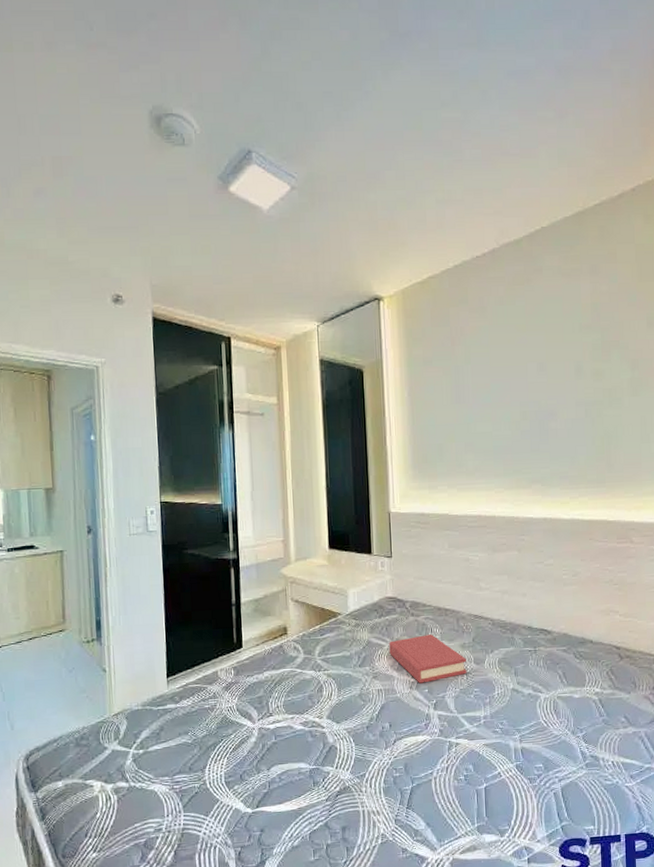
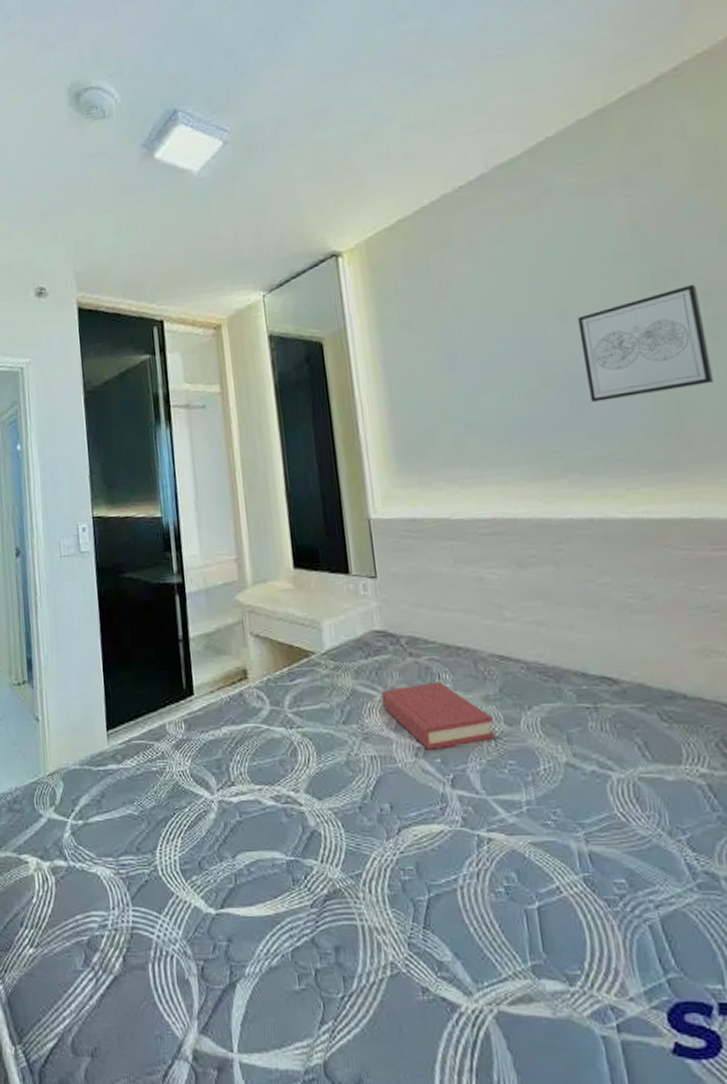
wall art: none [550,353,632,433] -> present [577,284,714,402]

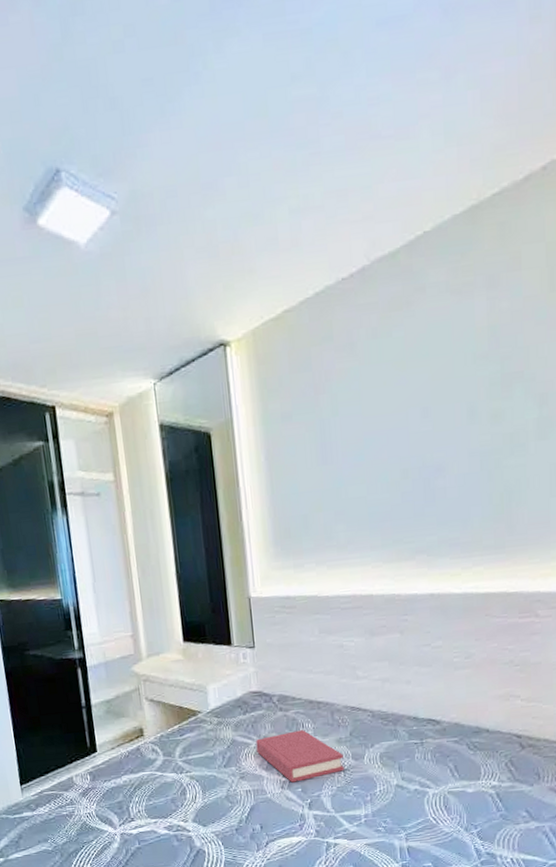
wall art: present [577,284,714,402] -> none [436,386,539,493]

